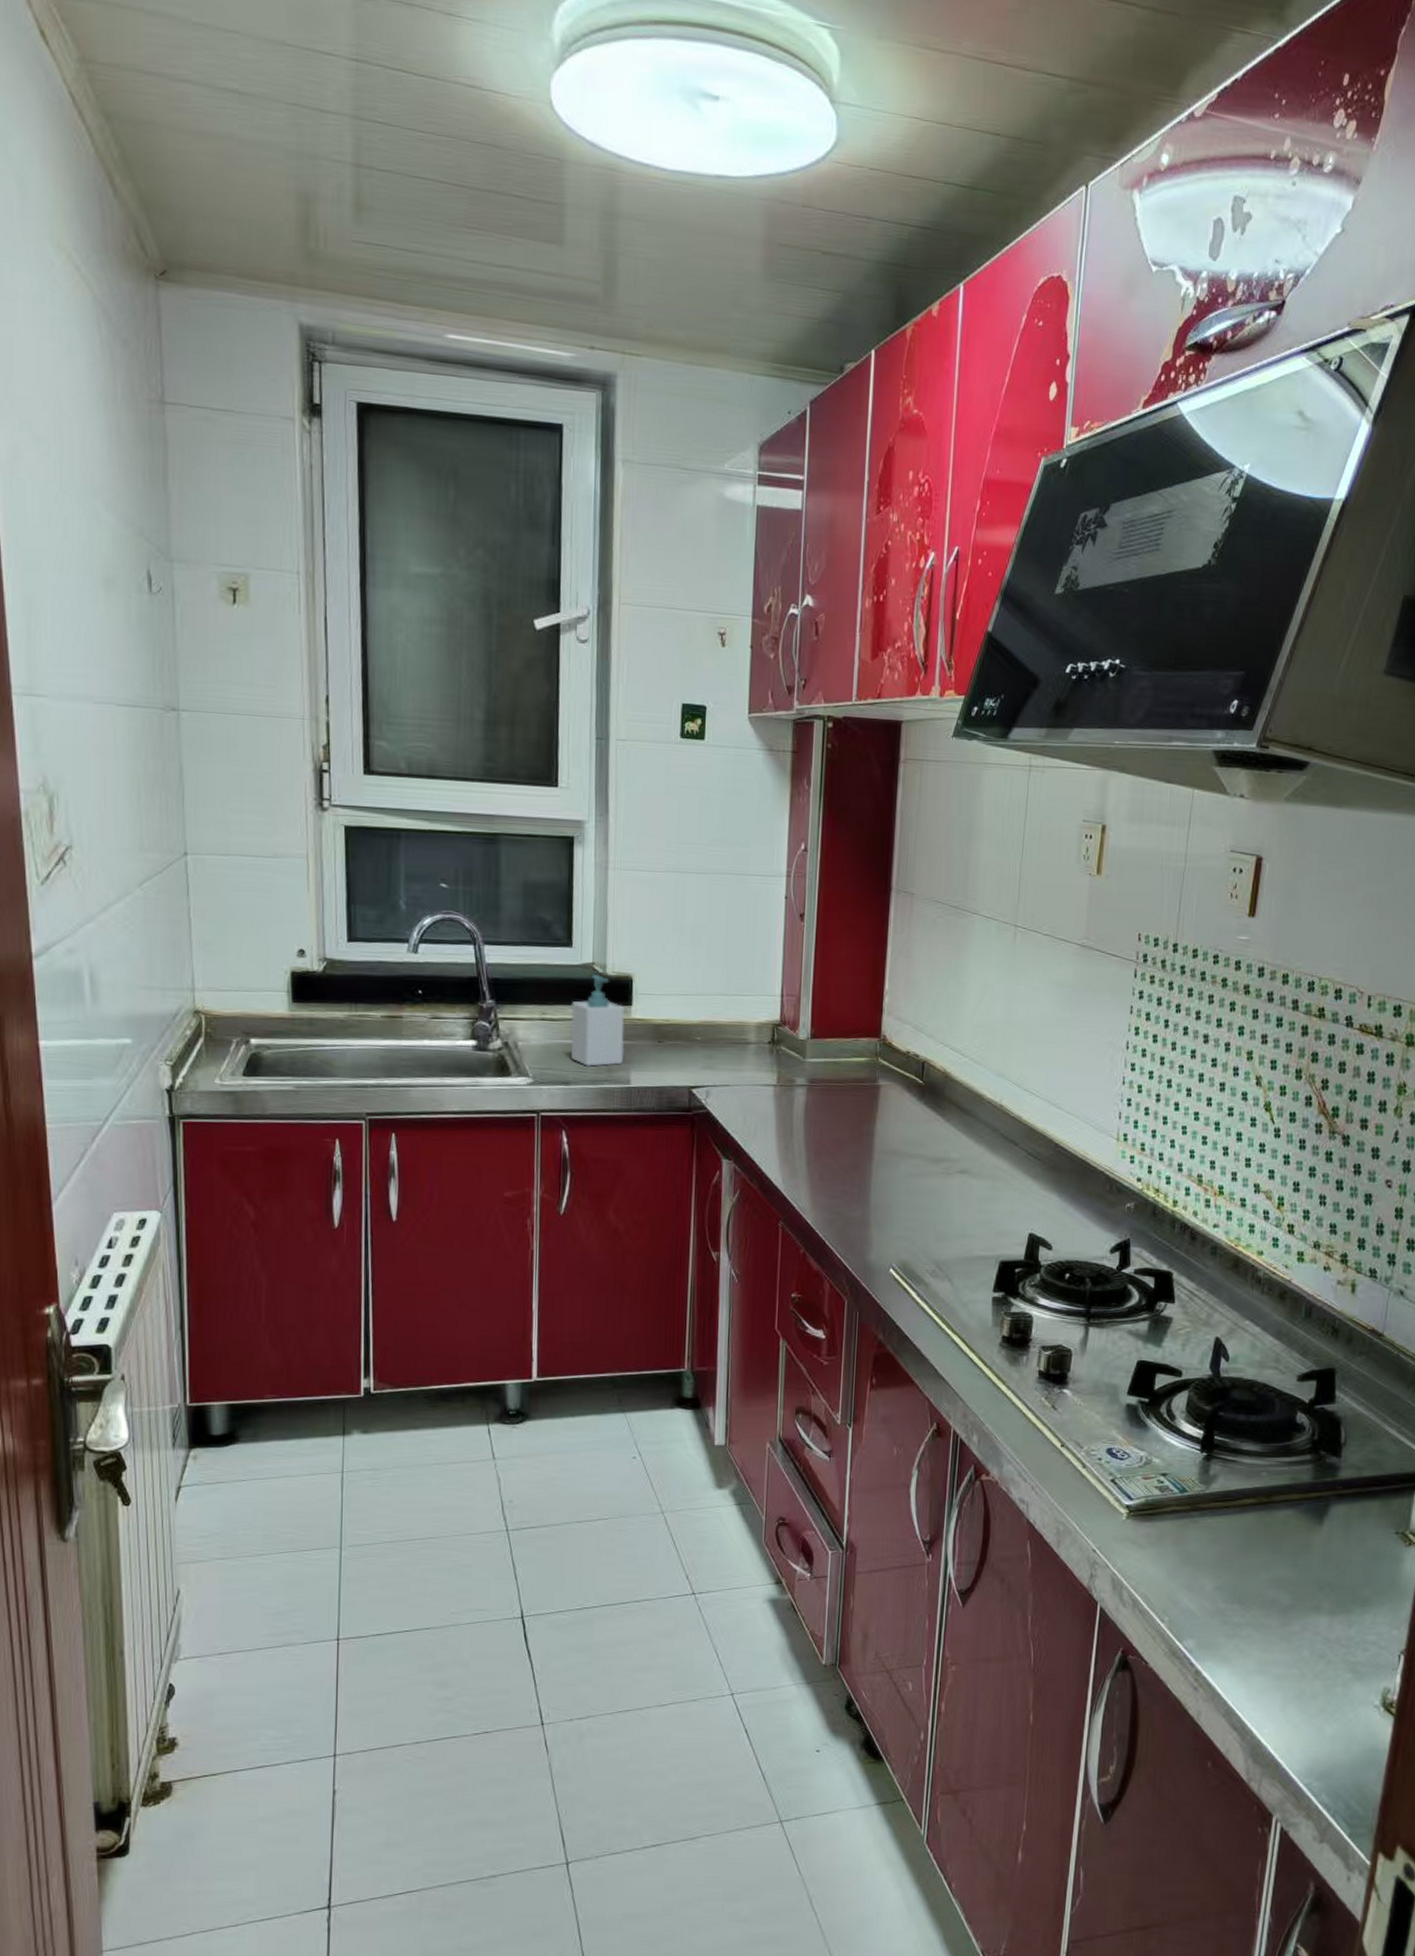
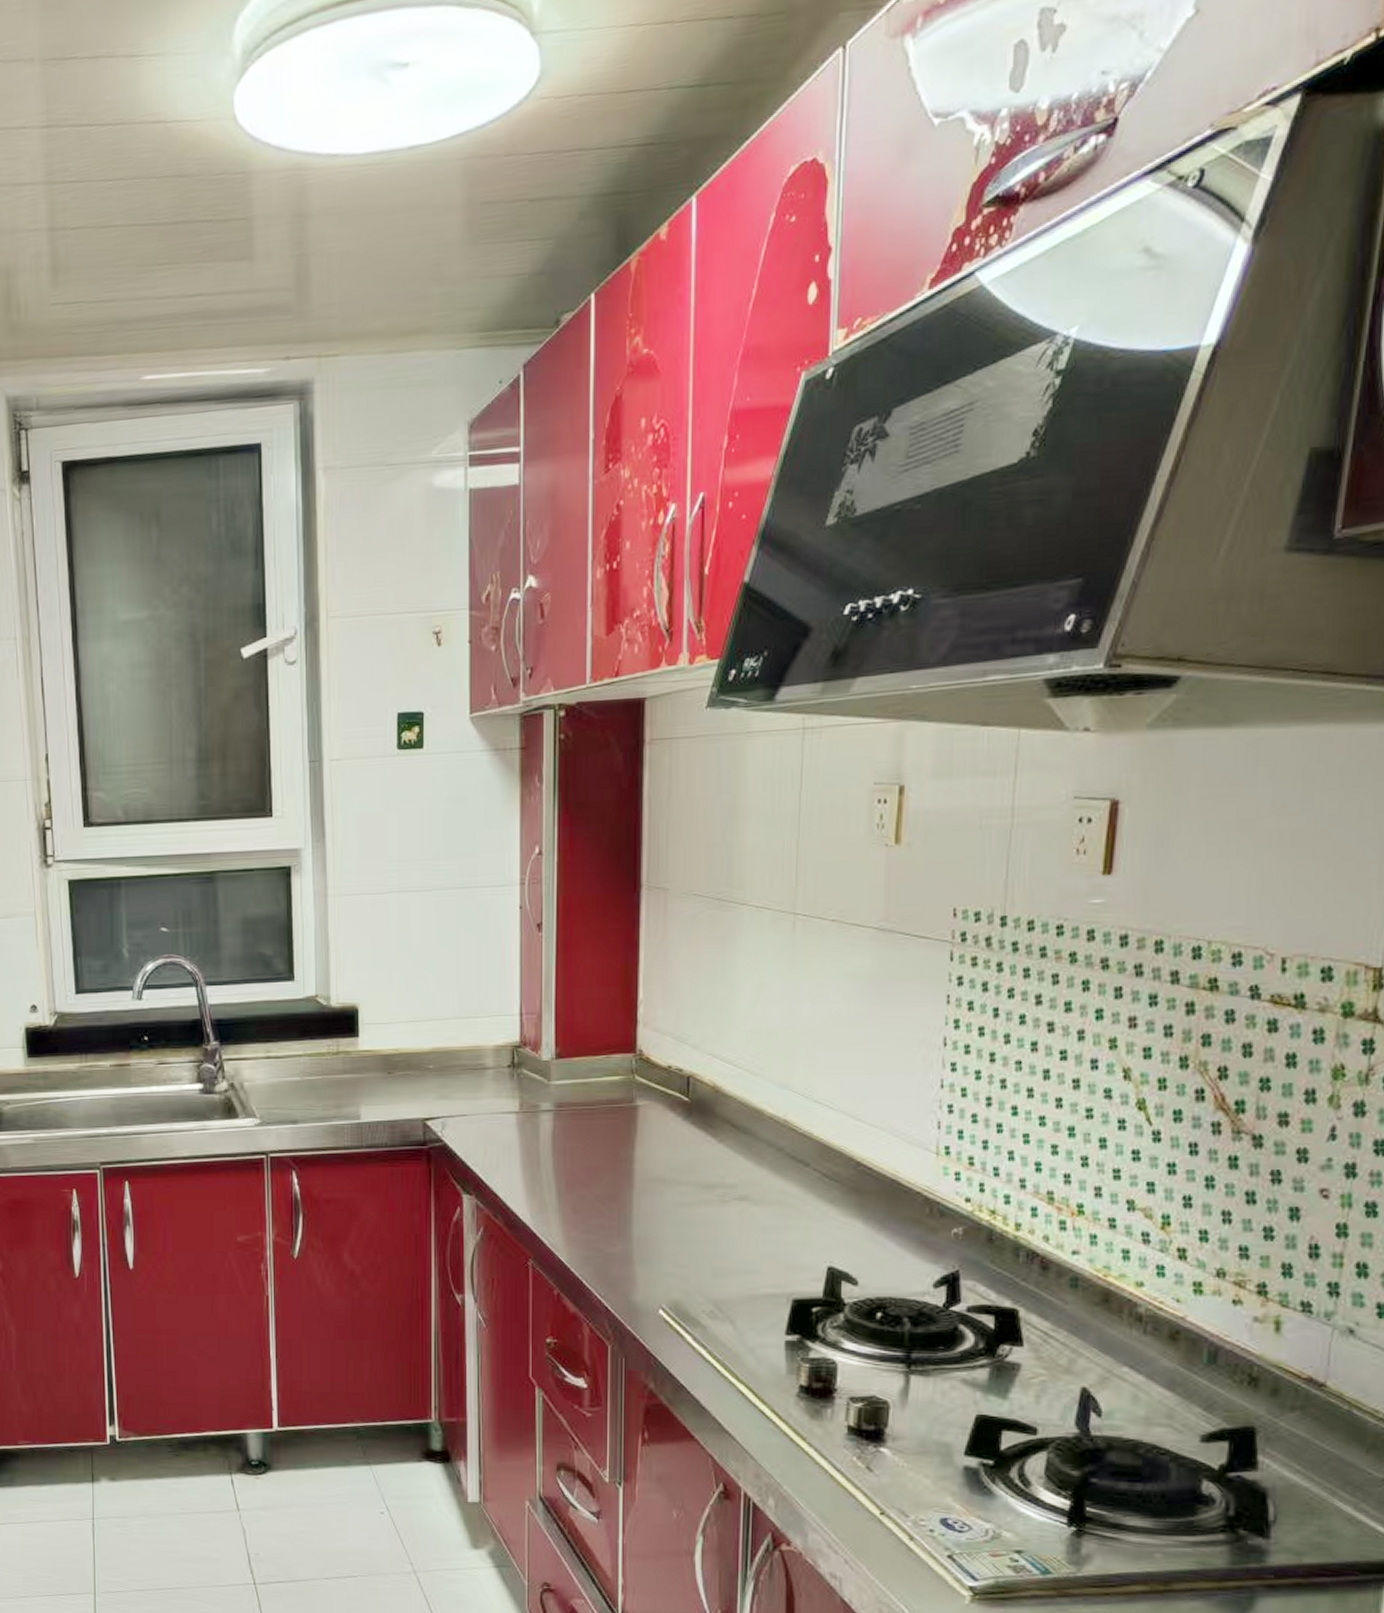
soap bottle: present [570,973,625,1067] -> none [295,1006,353,1103]

